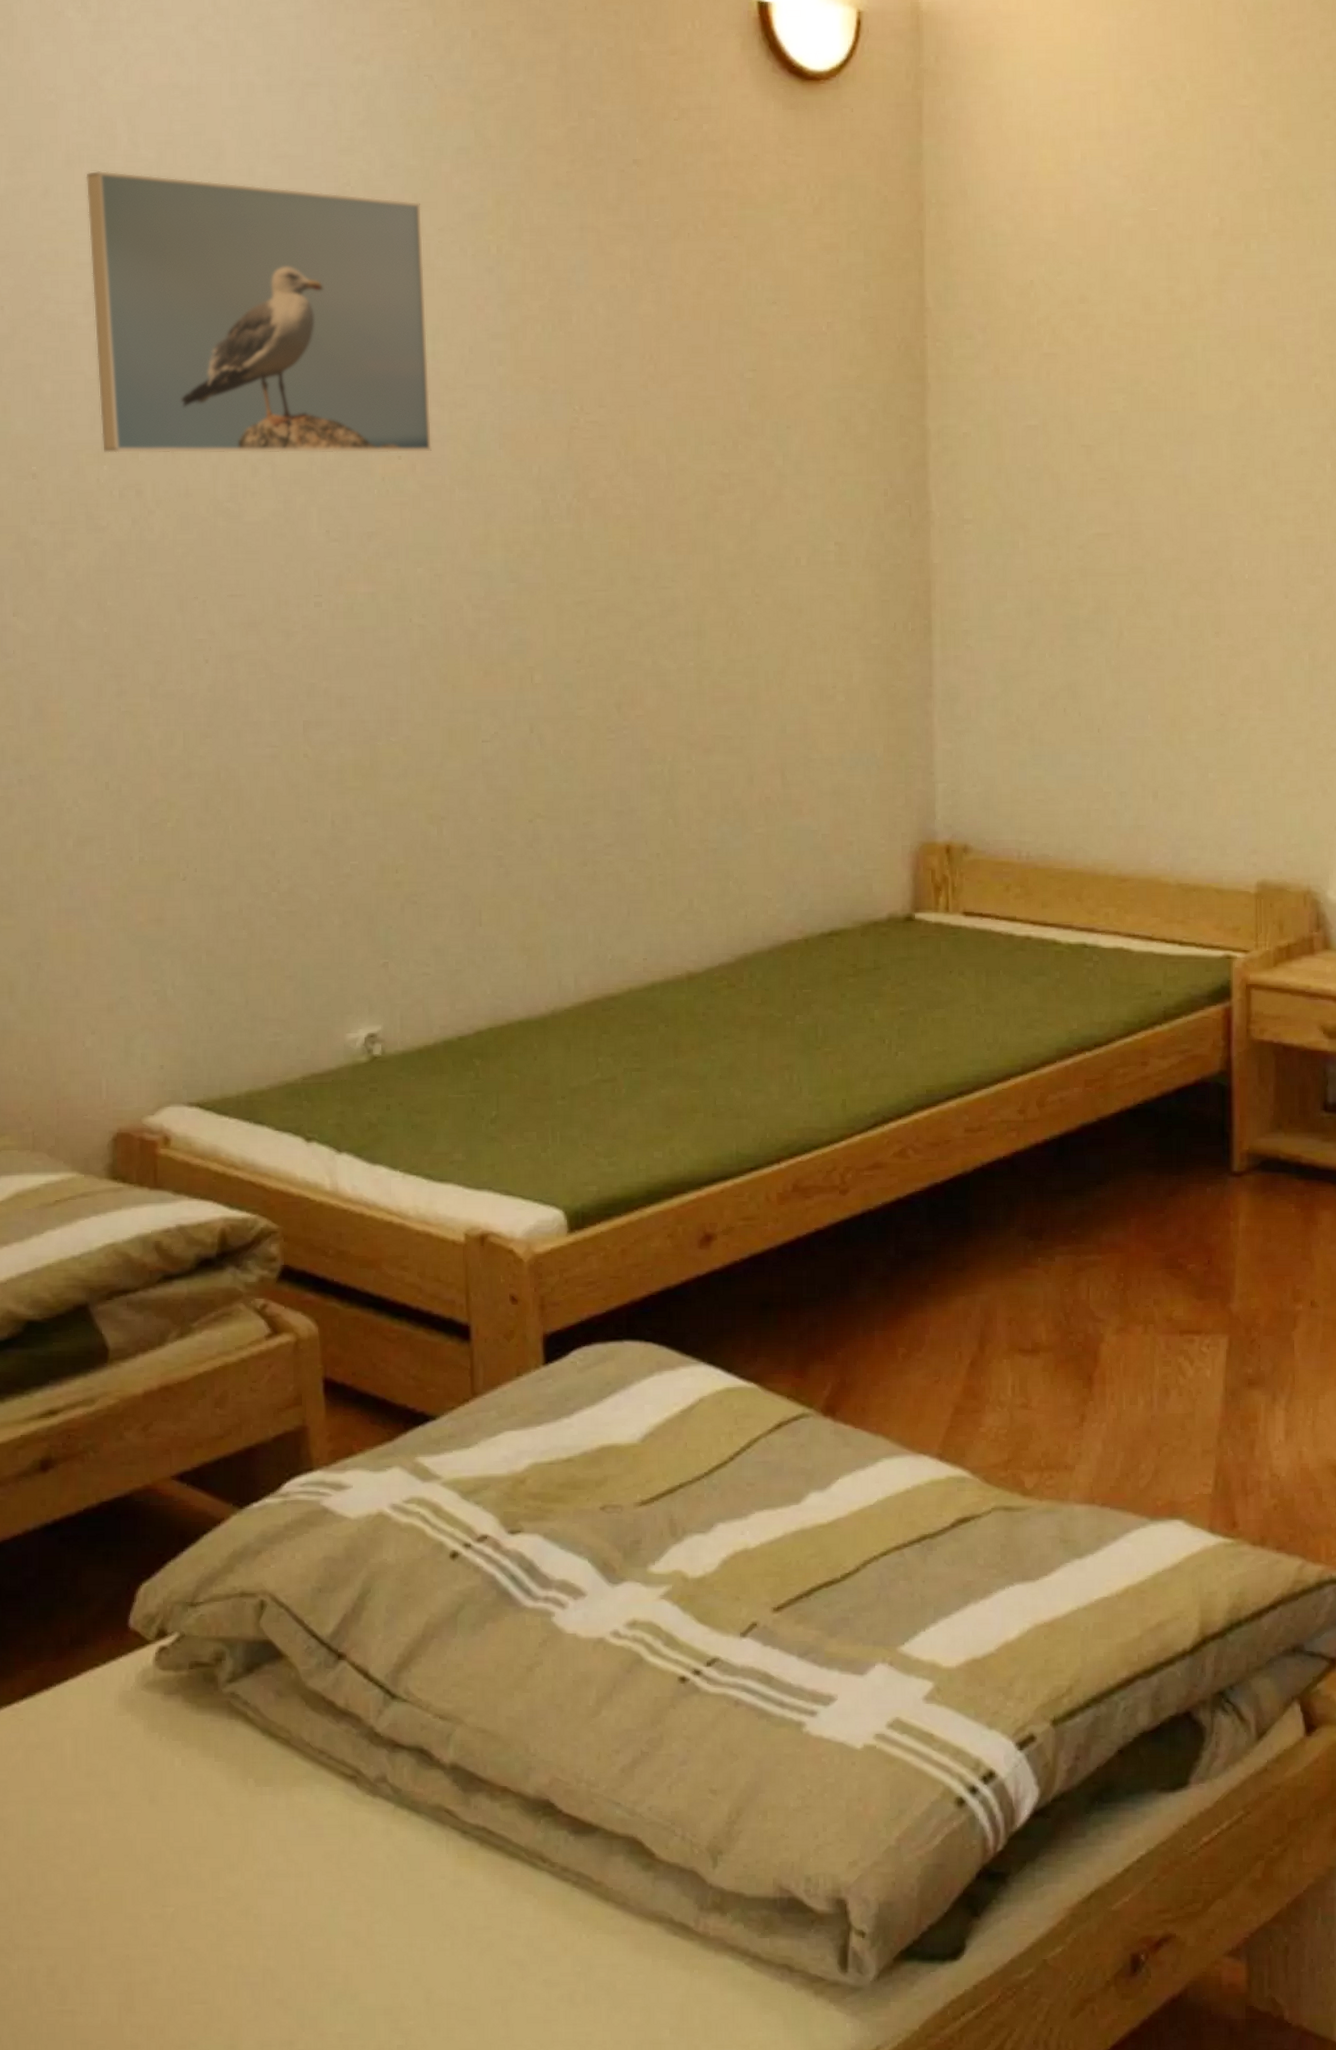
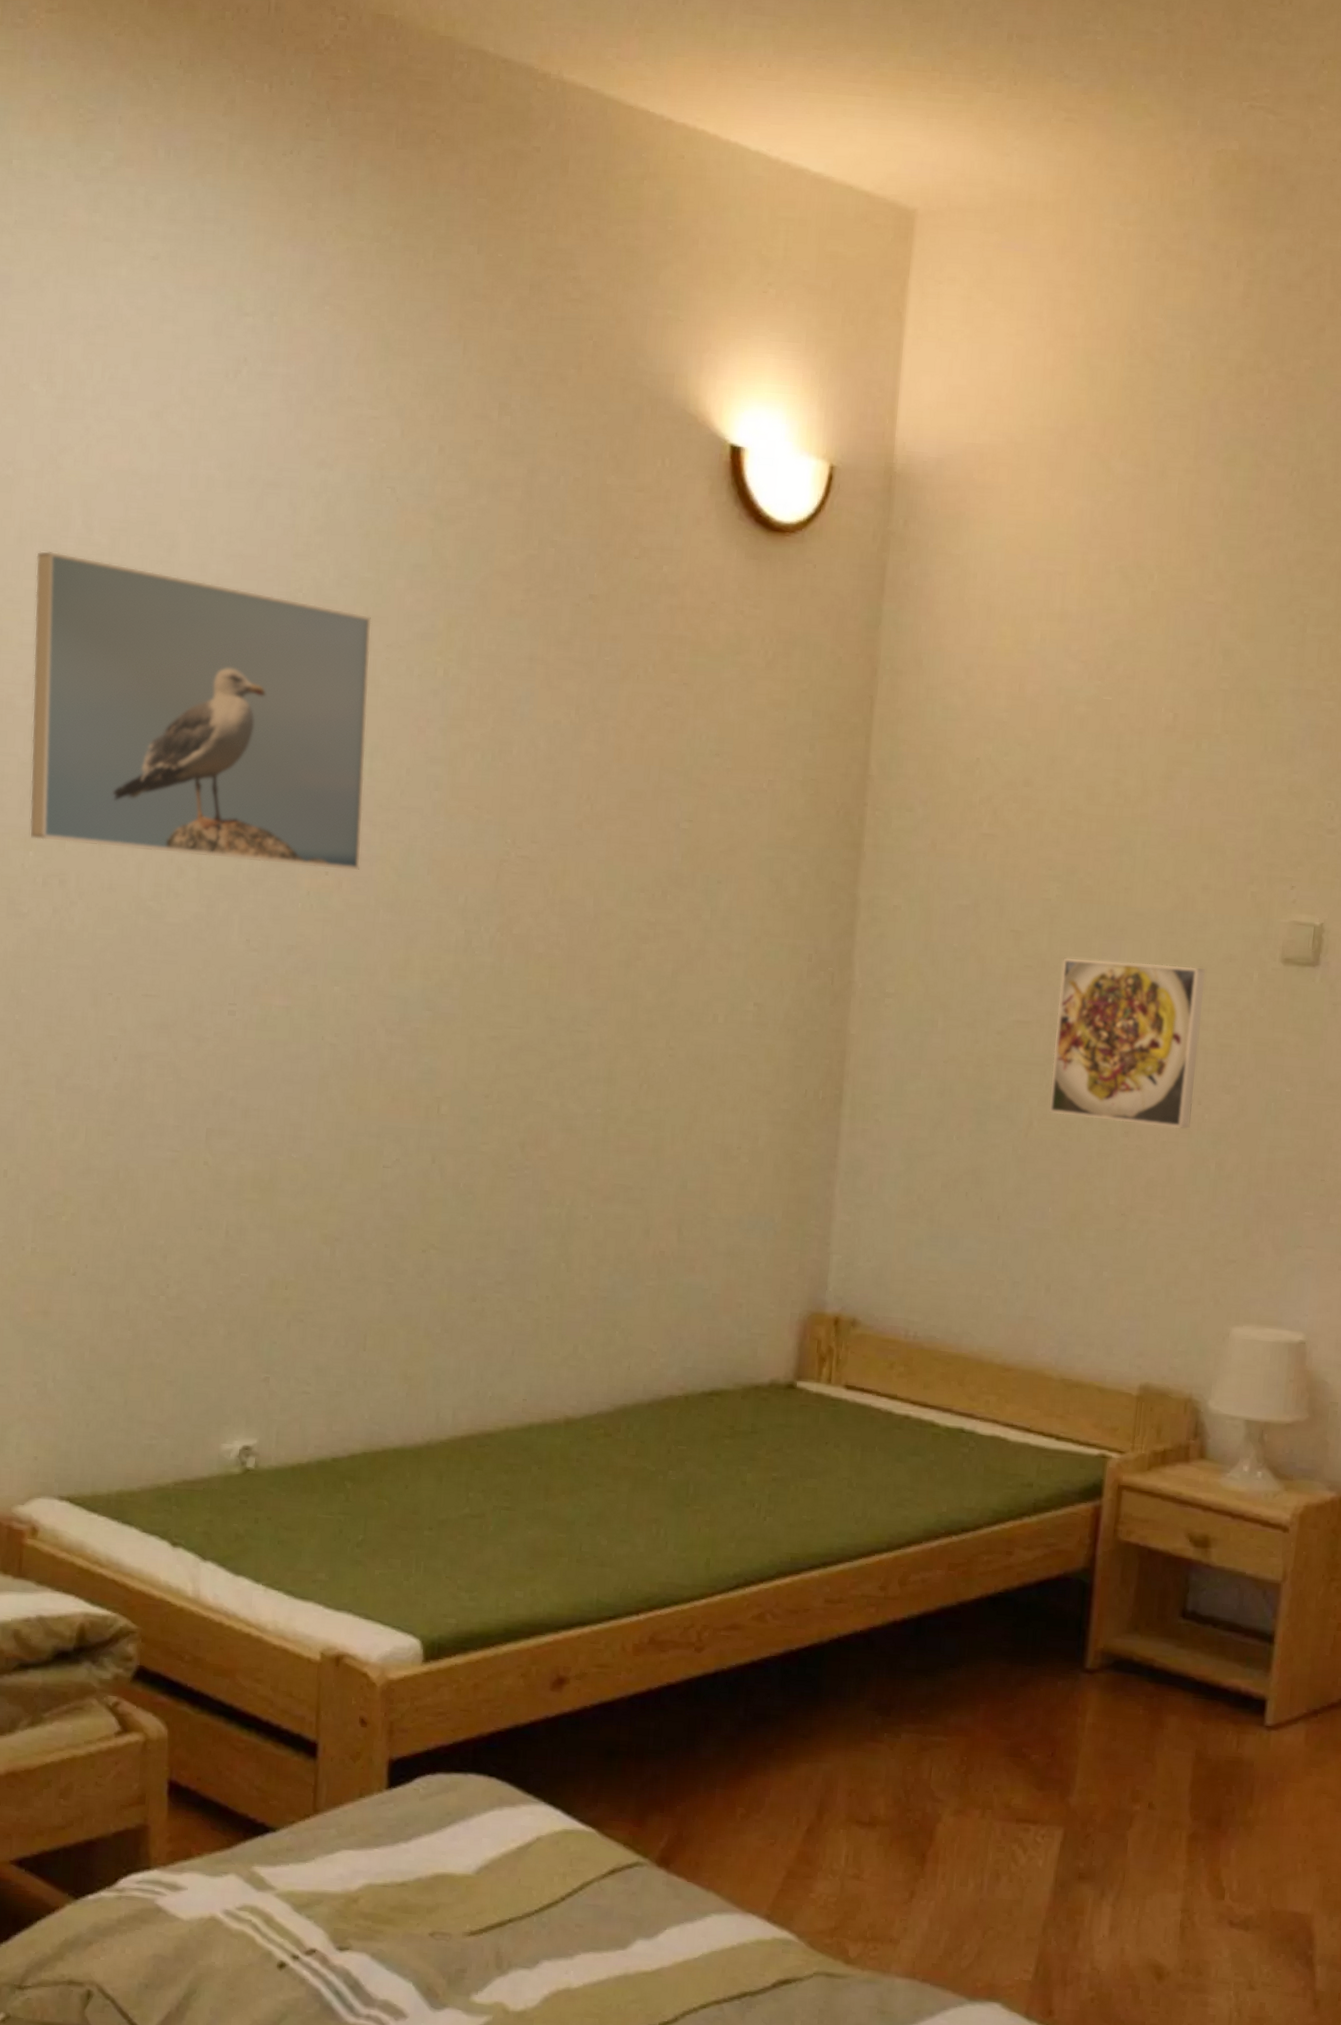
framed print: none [1136,463,1280,624] -> present [1049,958,1206,1129]

